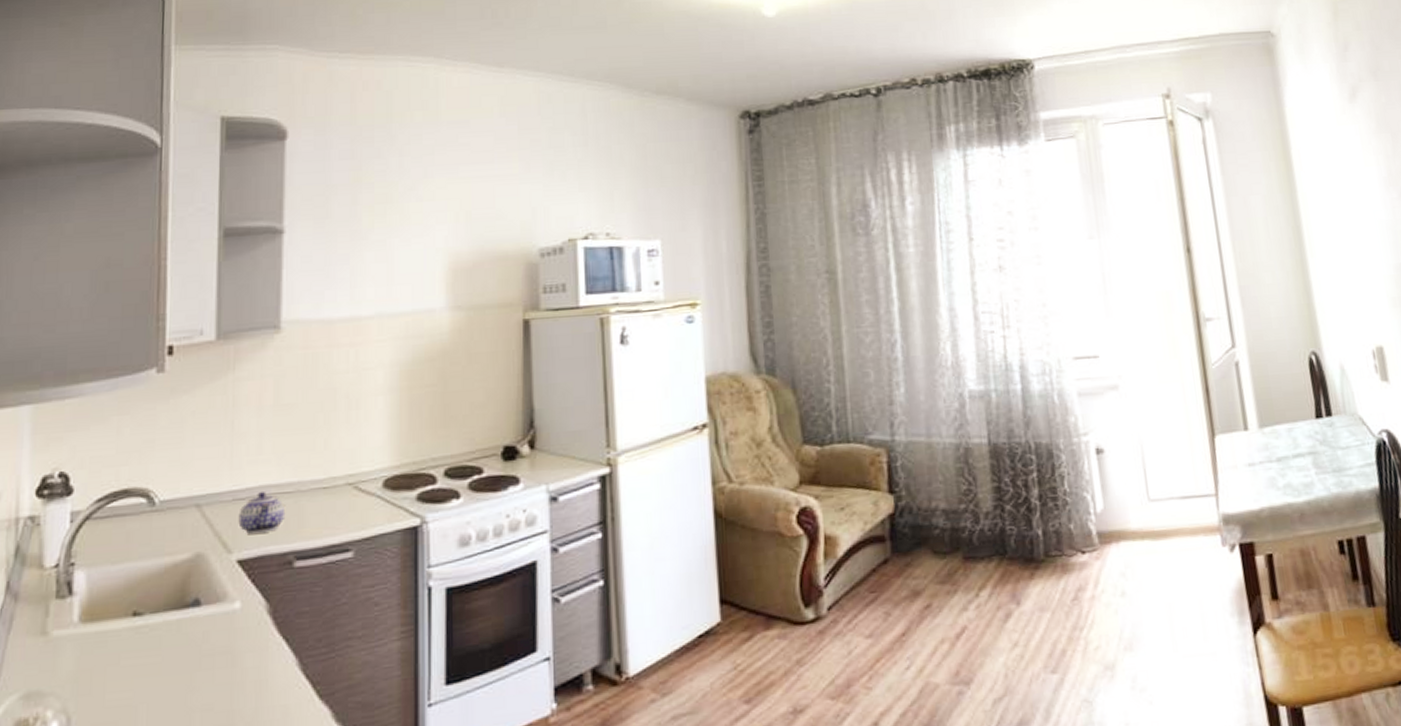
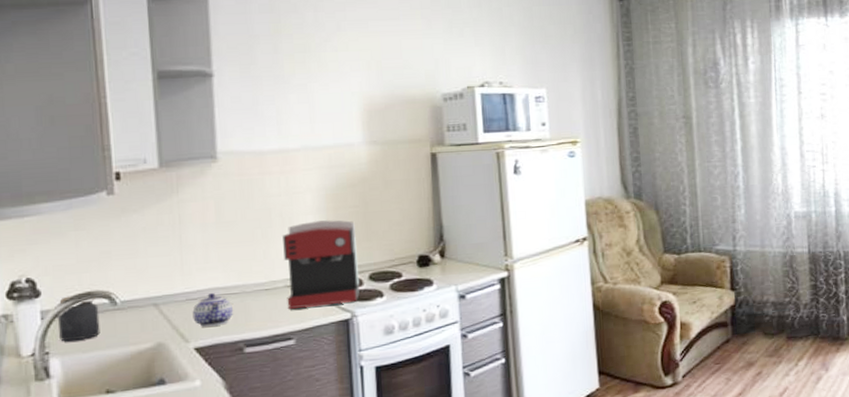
jar: none [88,494,135,550] -> present [58,296,100,342]
coffee maker: none [347,401,433,512] -> present [283,219,361,309]

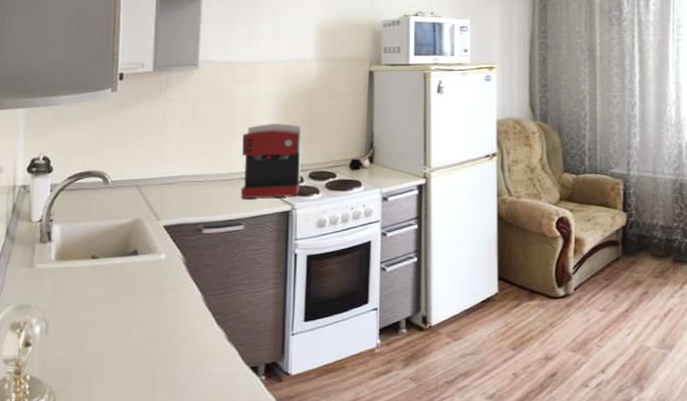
jar: present [58,296,100,342] -> none [62,174,95,212]
teapot: present [192,292,233,327] -> none [165,179,197,208]

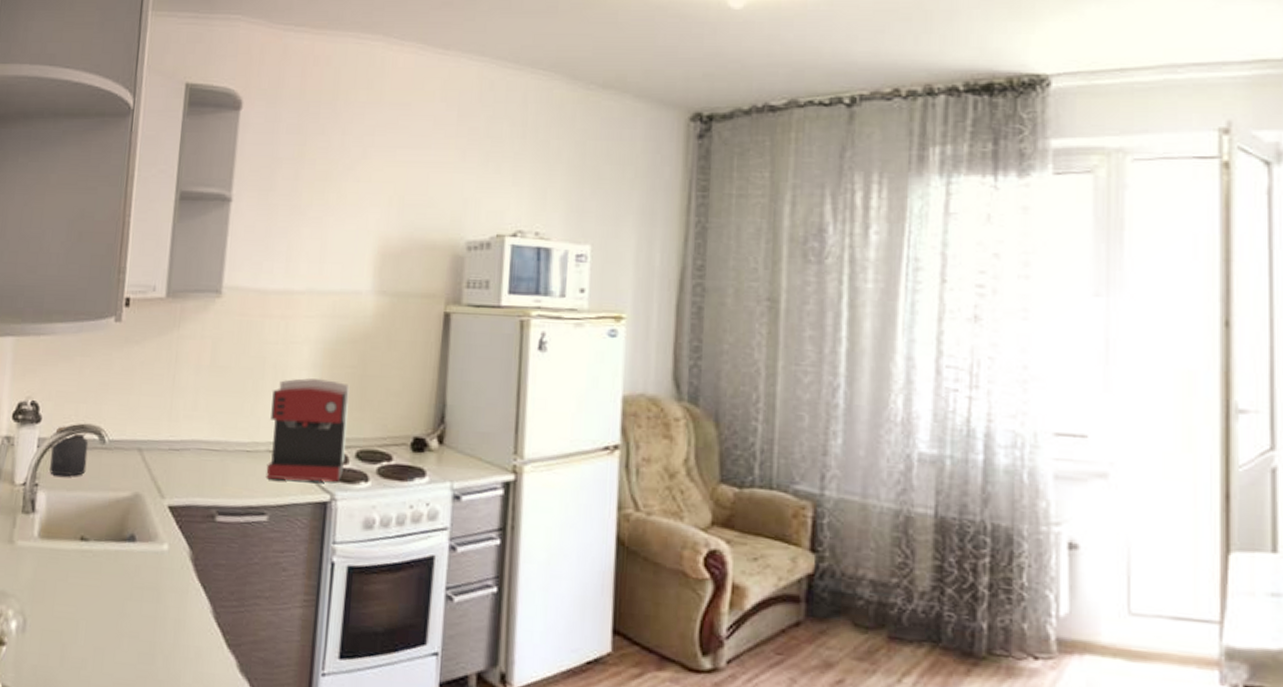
jar: none [62,174,95,212] -> present [50,426,89,476]

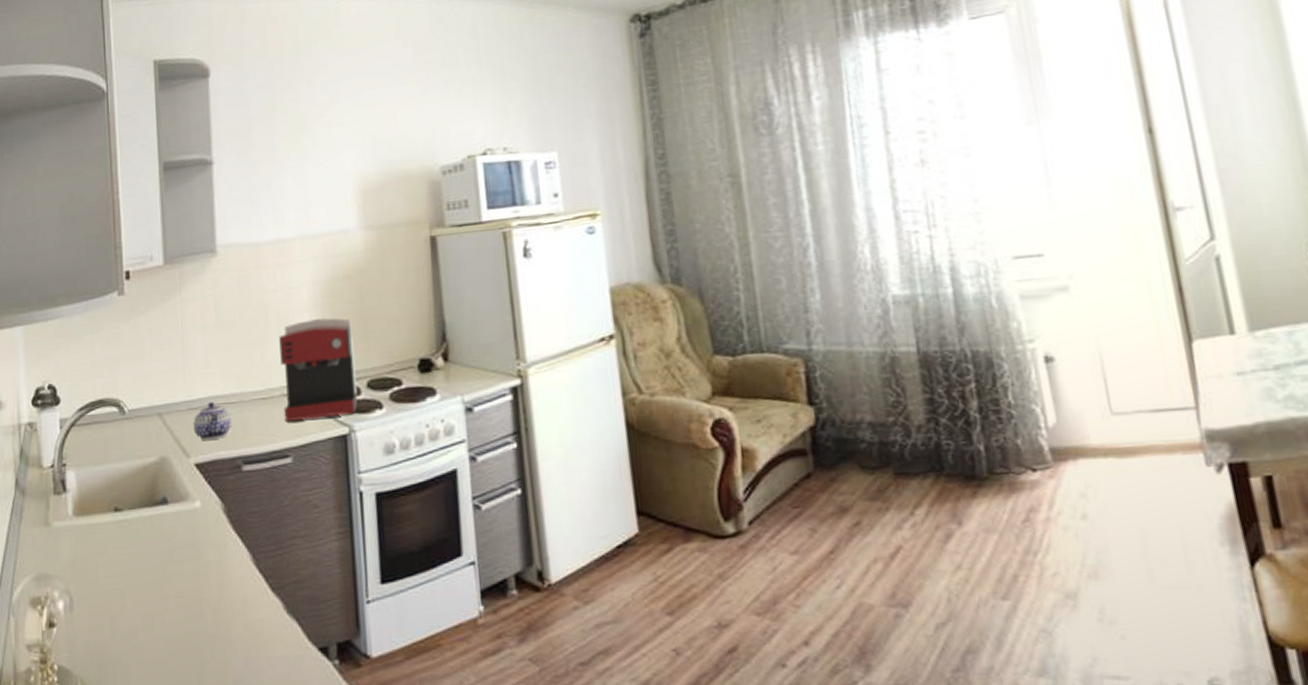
jar: present [50,426,89,476] -> none [74,403,110,453]
teapot: none [172,445,212,485] -> present [193,401,231,440]

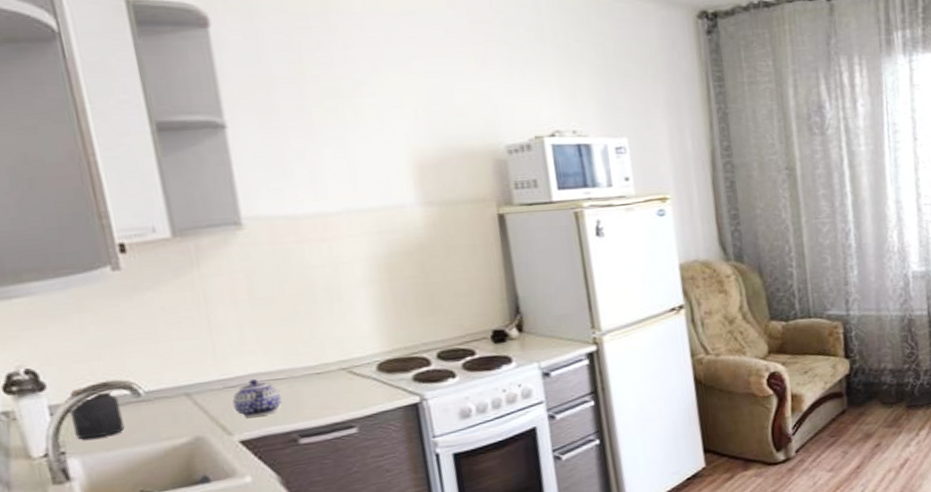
jar: none [74,403,110,453] -> present [71,388,125,440]
coffee maker: present [279,317,359,421] -> none [331,292,429,394]

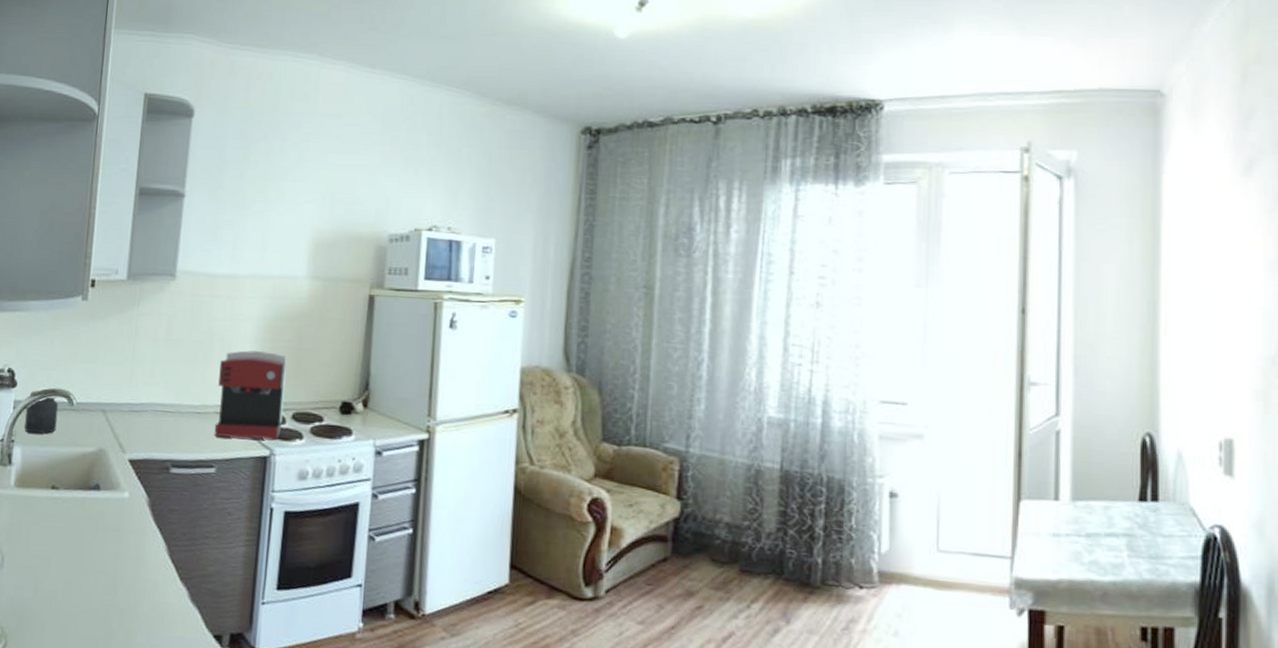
teapot: present [232,378,281,418] -> none [132,407,167,441]
coffee maker: none [331,292,429,394] -> present [214,350,287,440]

